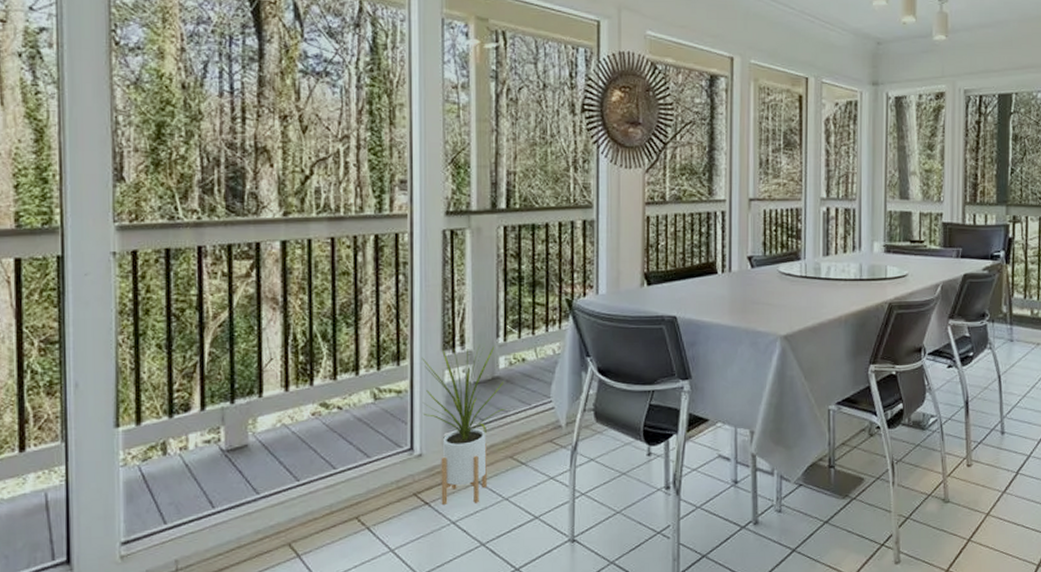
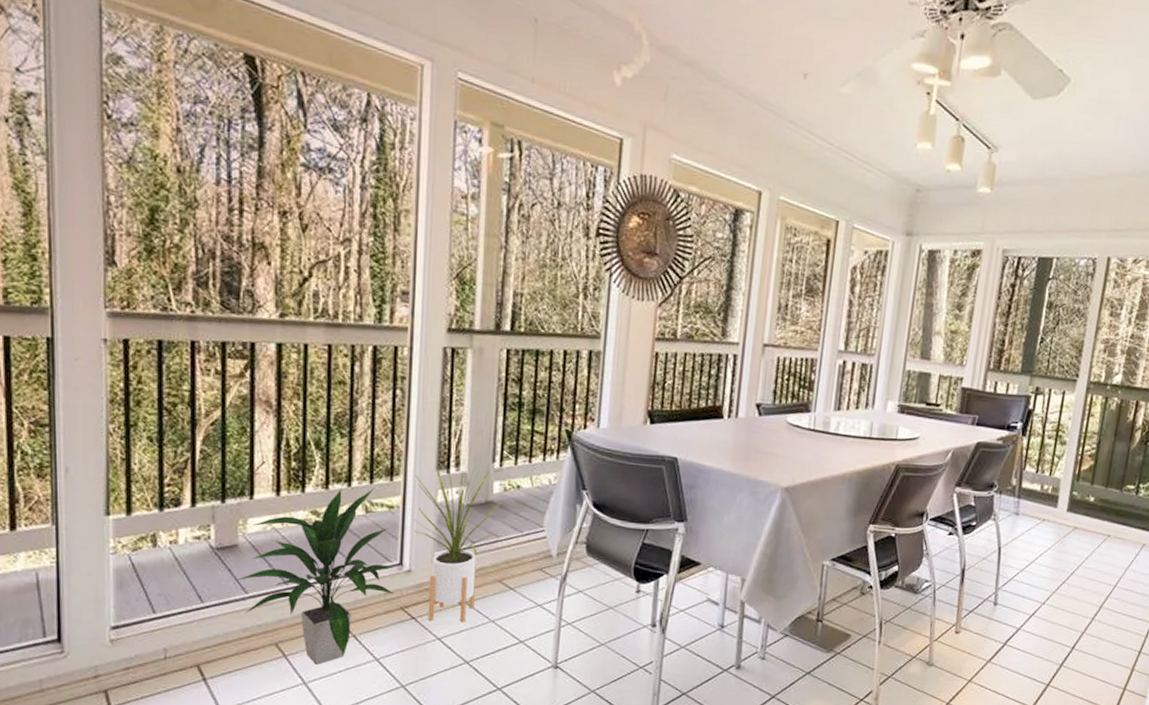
indoor plant: none [248,376,407,562] -> present [237,488,395,665]

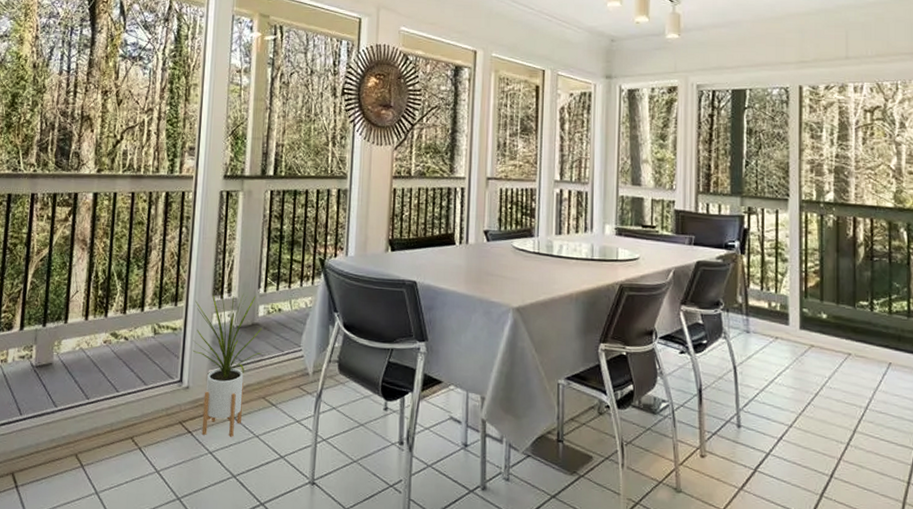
indoor plant: present [237,488,395,665] -> none [50,313,175,475]

